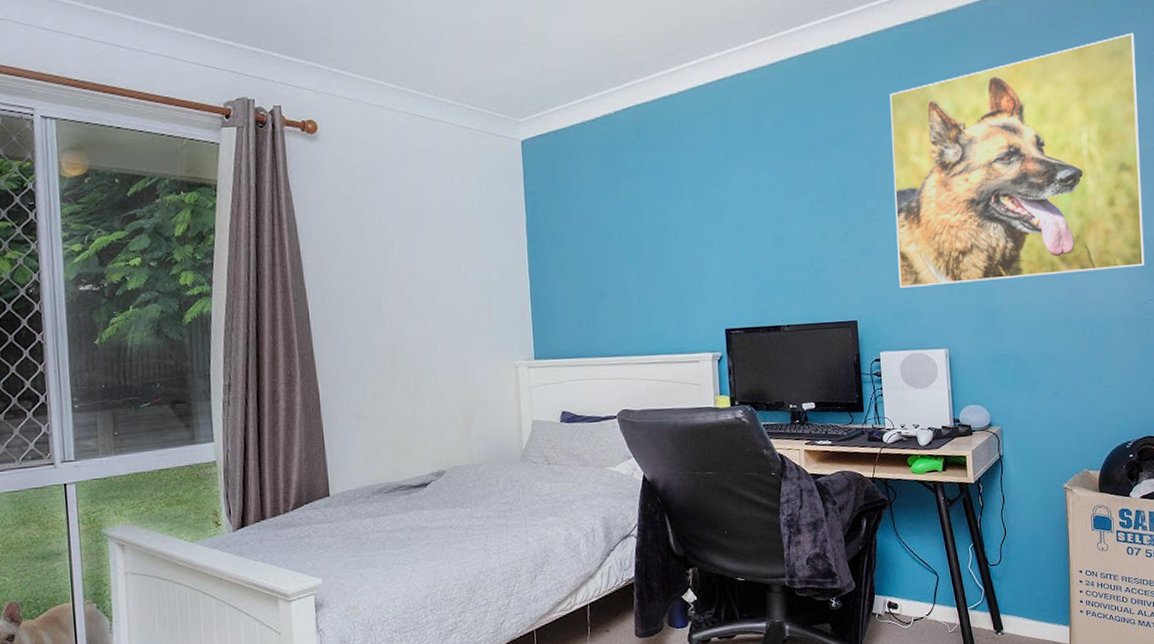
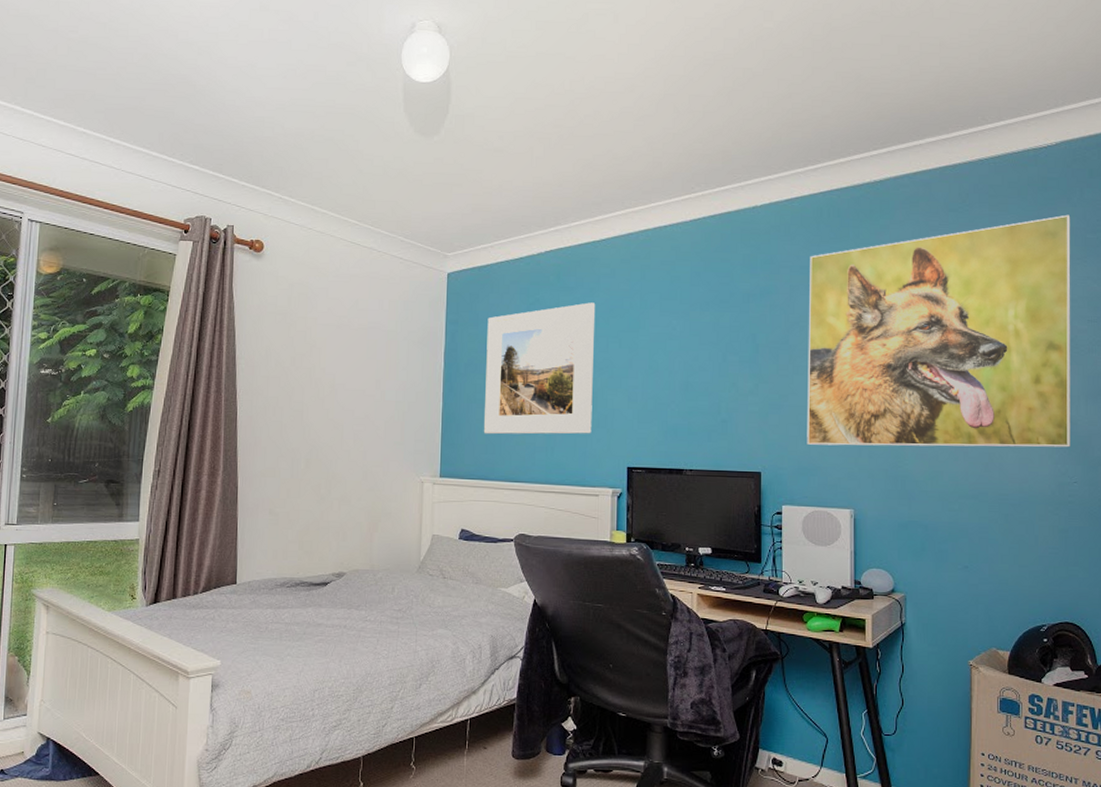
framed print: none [568,160,687,310] -> present [483,302,596,435]

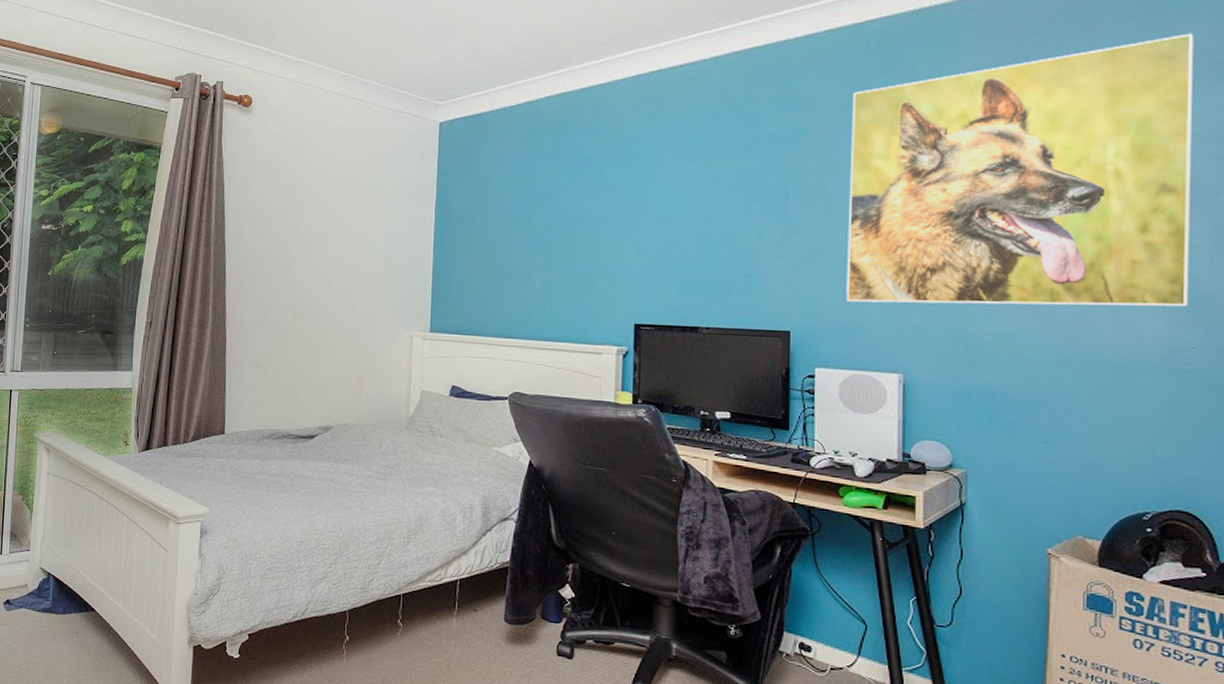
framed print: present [483,302,596,435] -> none [476,149,601,289]

